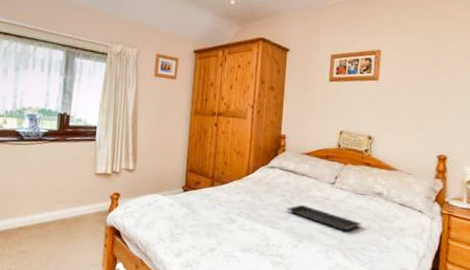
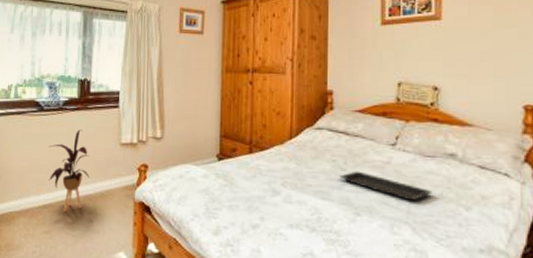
house plant: none [25,159,66,234] -> present [48,129,90,212]

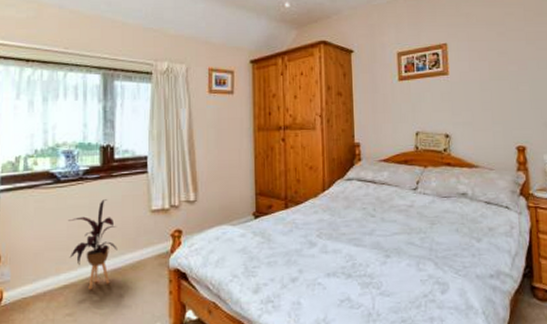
serving tray: present [339,171,432,201] -> none [370,216,450,239]

